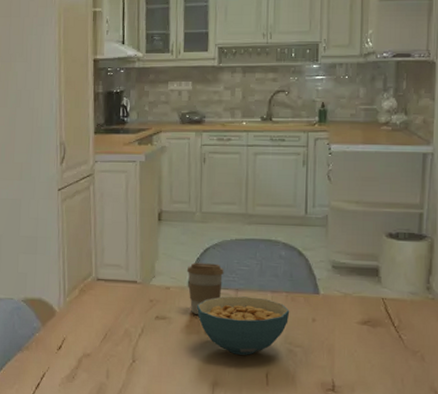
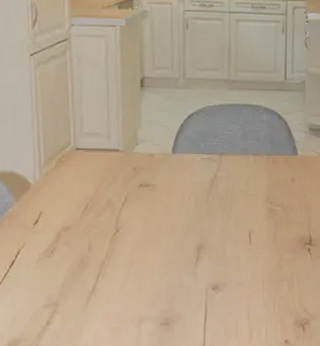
coffee cup: present [186,262,224,314] -> none [170,129,208,180]
cereal bowl: present [197,296,290,355] -> none [182,160,271,217]

